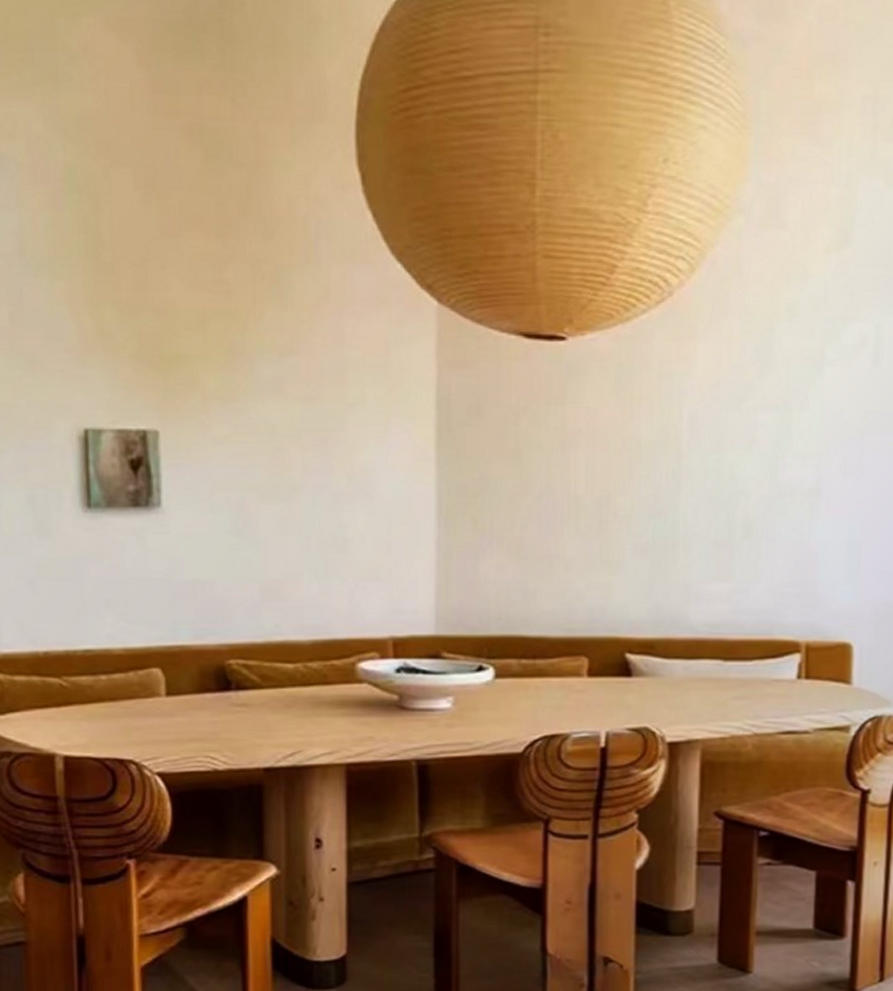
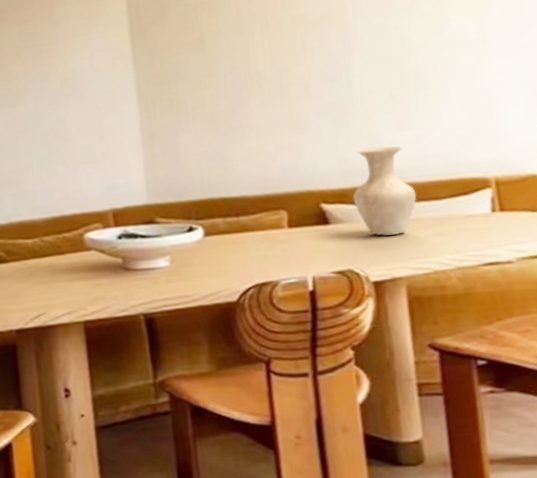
vase: none [660,597,726,695] -> present [352,146,417,236]

